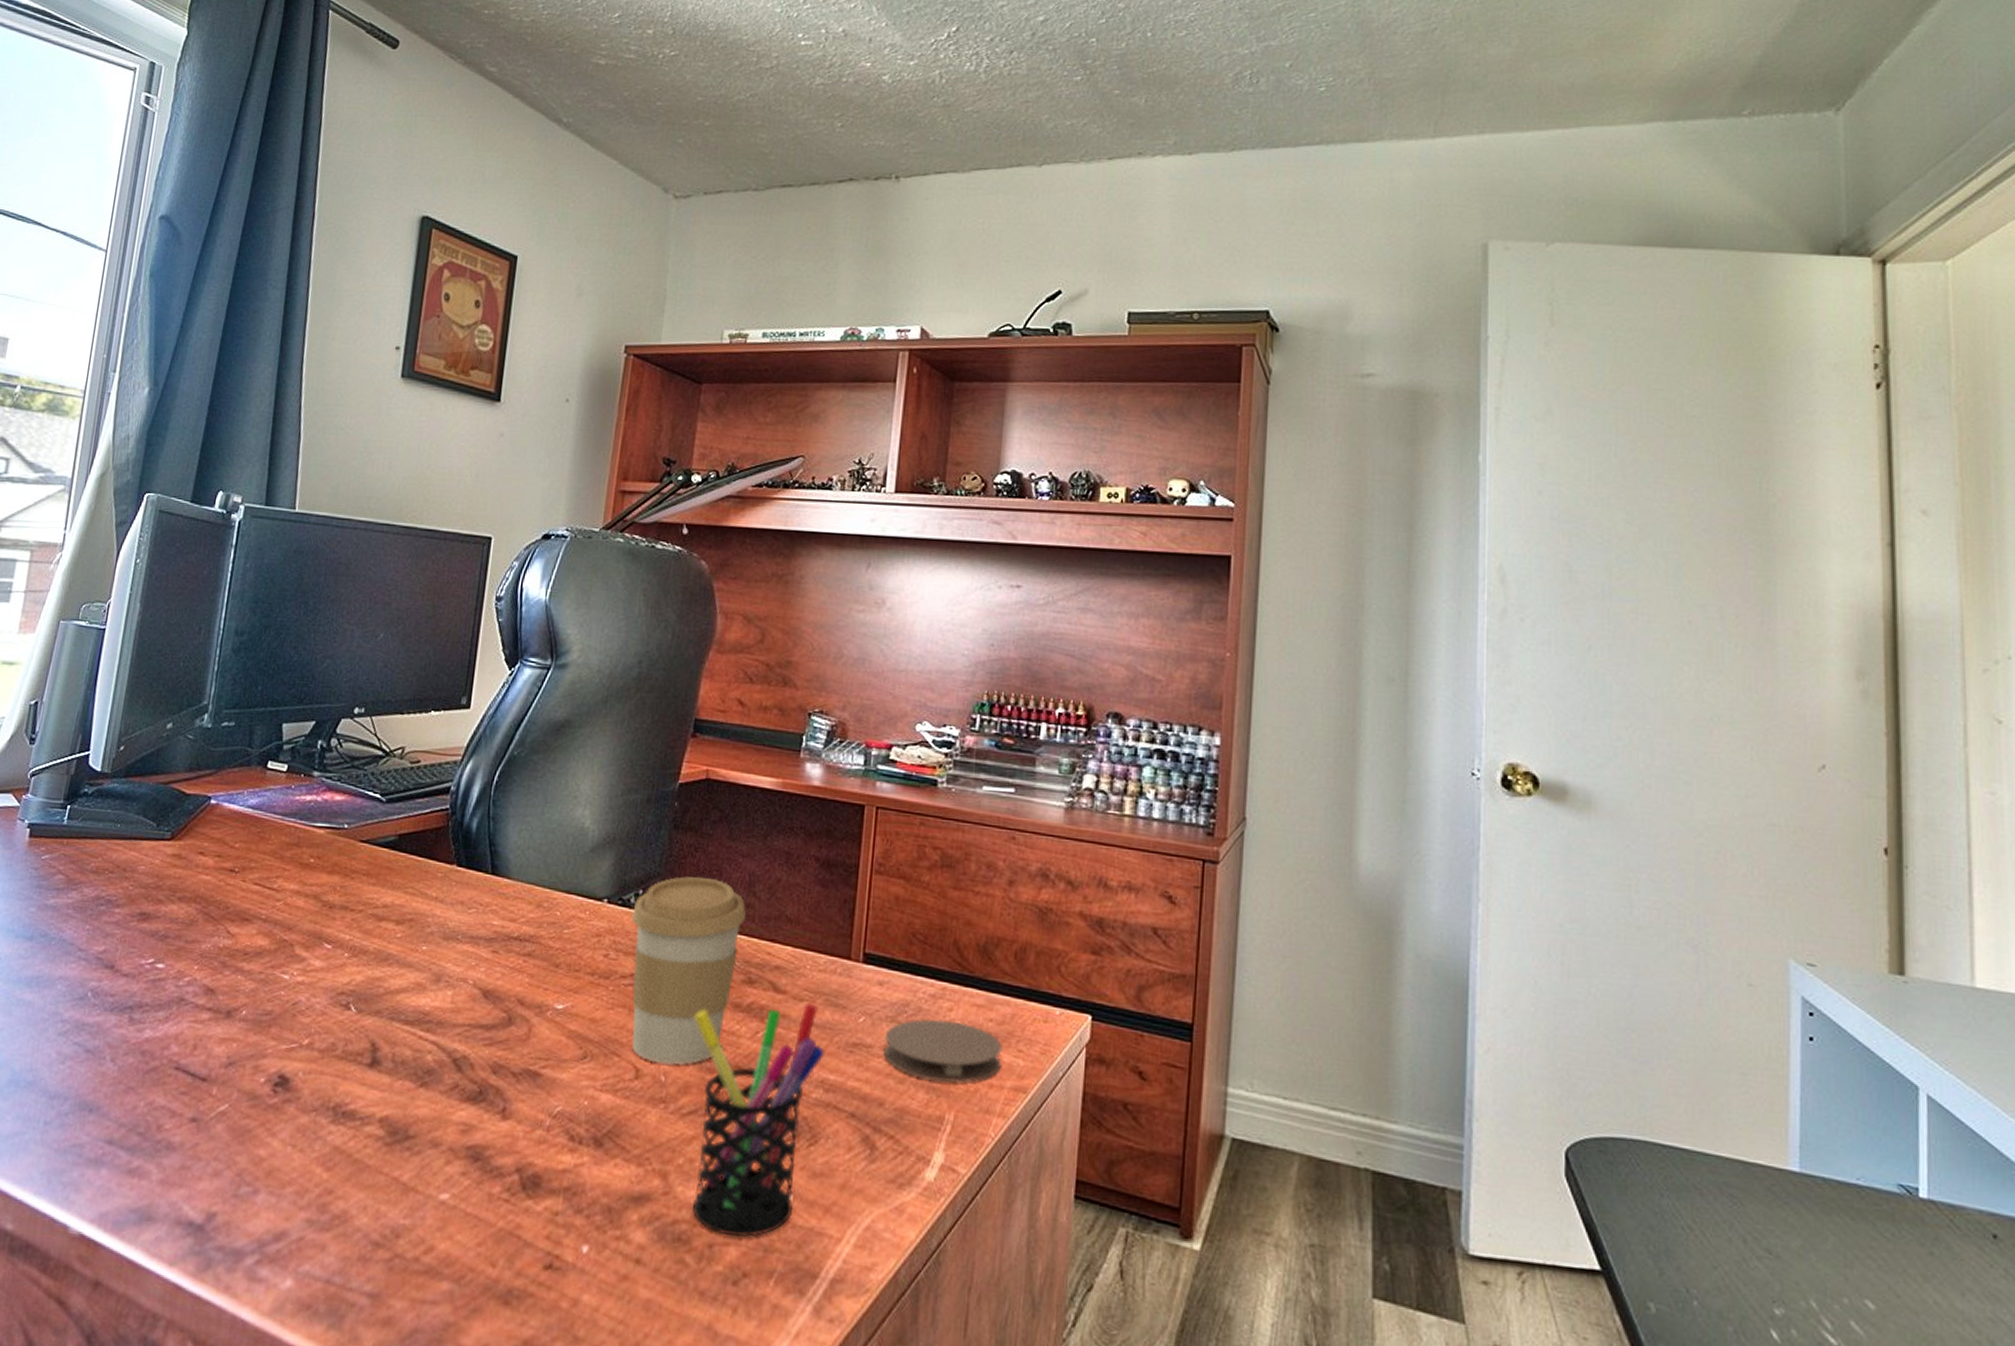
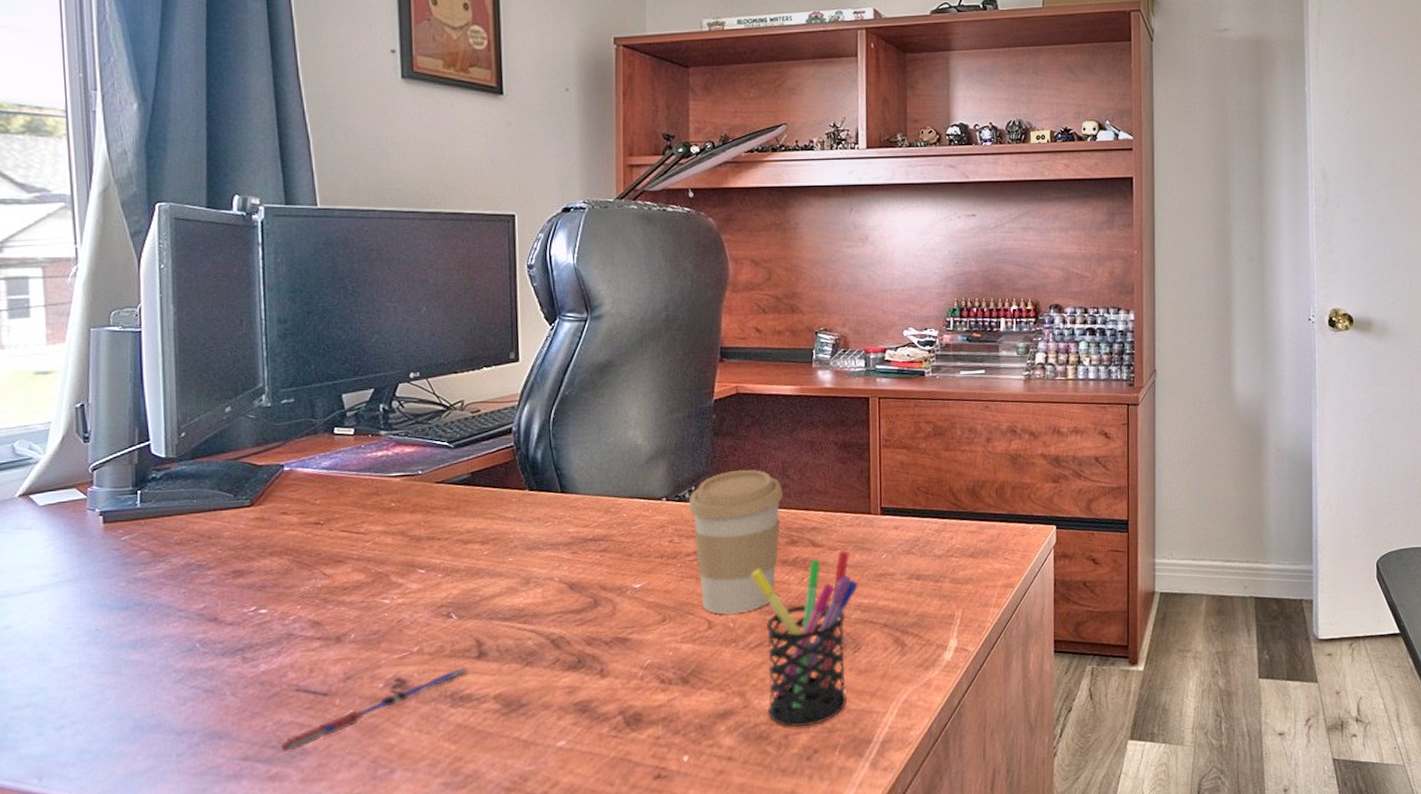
pen: none [145,1073,357,1144] -> present [278,666,468,753]
coaster: present [883,1019,1003,1083] -> none [903,546,993,591]

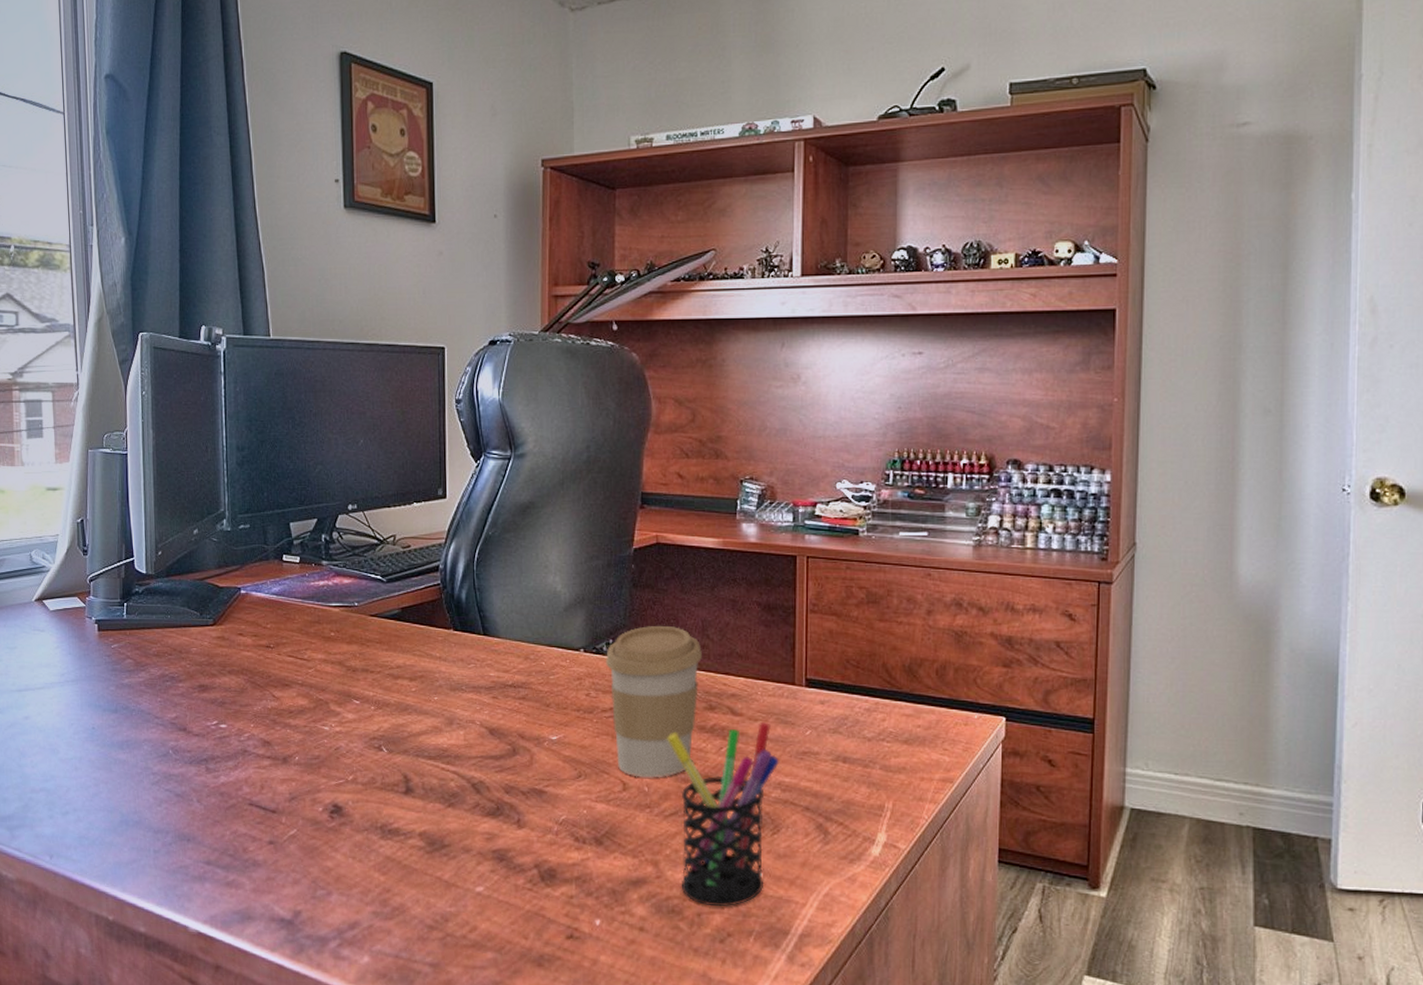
pen: present [278,666,468,753] -> none [235,800,397,862]

